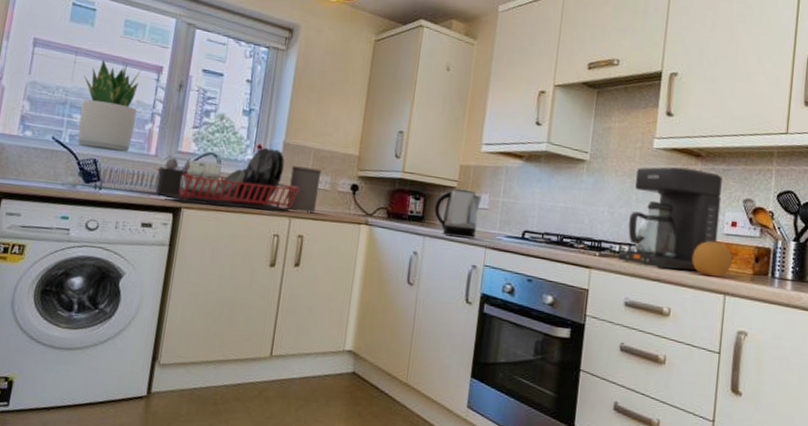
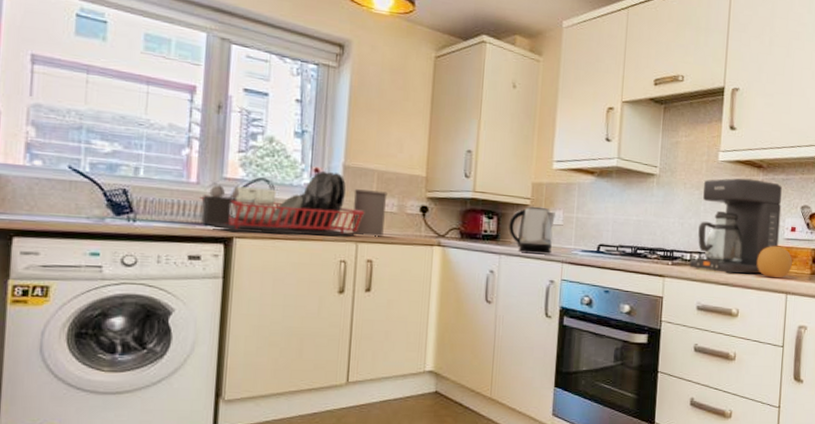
planter: present [77,59,144,152] -> none [99,78,173,180]

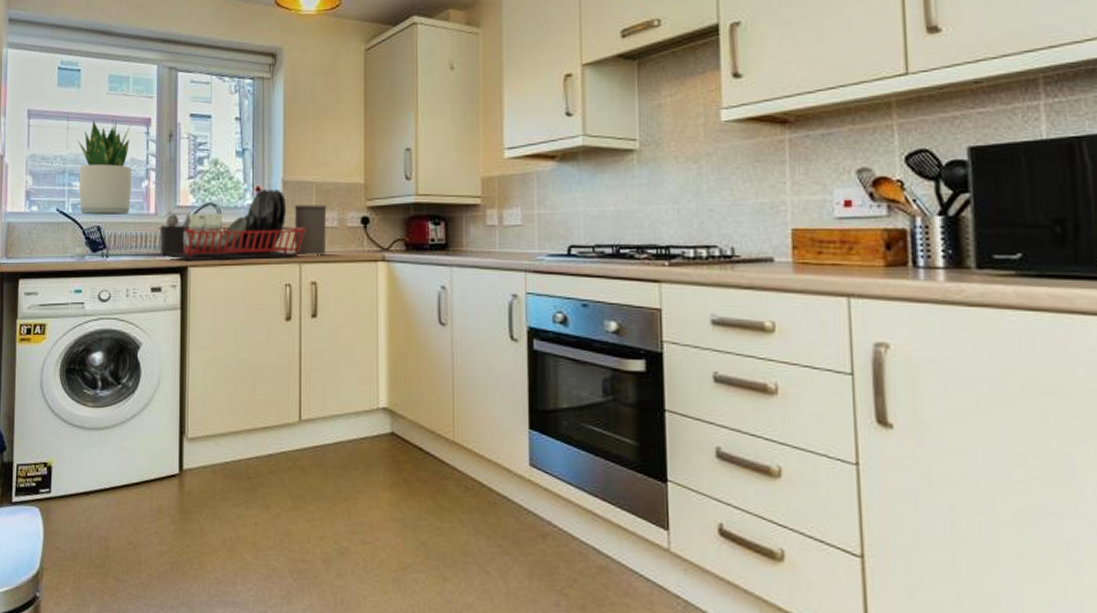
planter: none [99,78,173,180] -> present [77,120,132,215]
kettle: present [508,206,555,255] -> none [459,205,512,263]
coffee maker: present [689,178,782,274] -> none [694,139,827,272]
fruit: present [757,245,792,278] -> none [796,229,852,275]

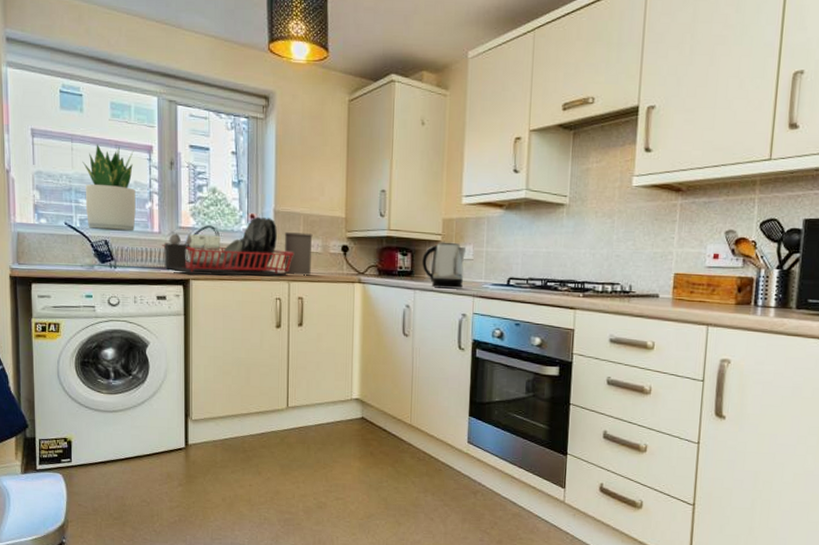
kettle: none [459,205,512,263] -> present [422,242,466,289]

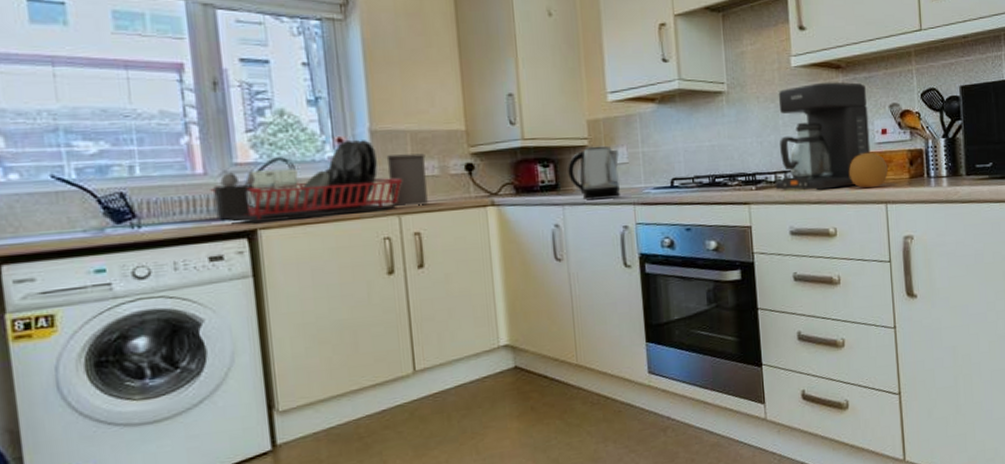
planter: present [82,144,136,231] -> none [72,66,166,180]
coffee maker: none [601,203,703,305] -> present [775,82,871,191]
fruit: none [675,274,715,309] -> present [849,152,888,189]

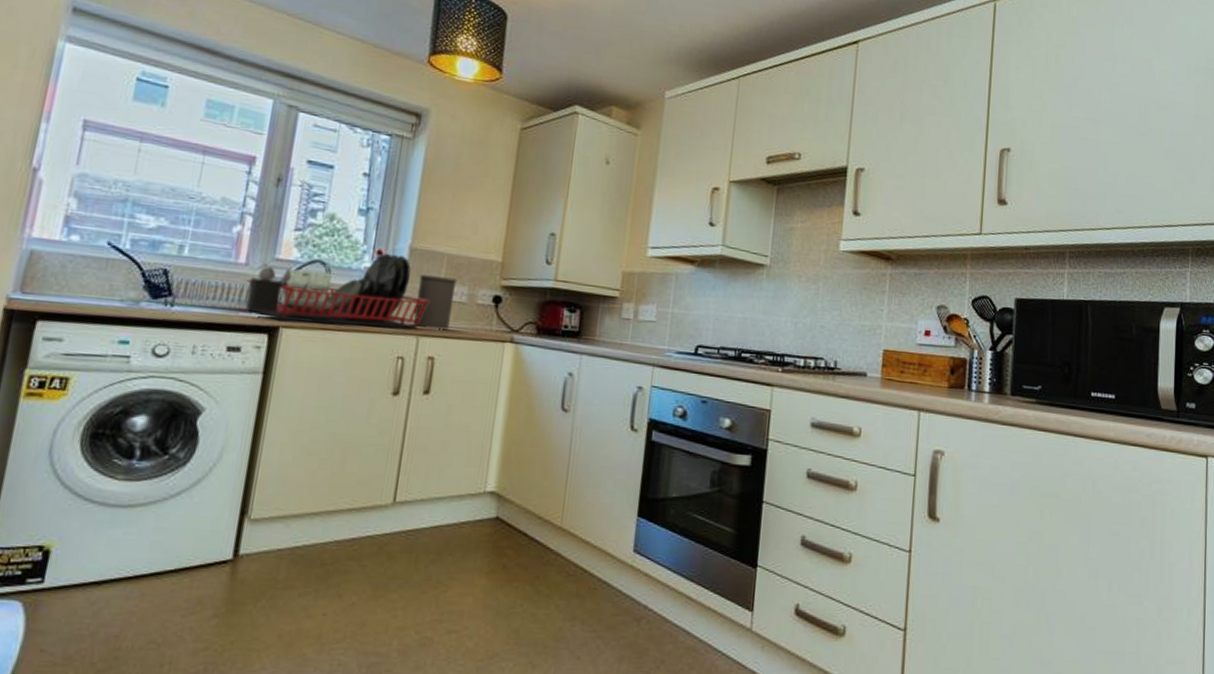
kettle: present [568,145,621,201] -> none [592,298,648,356]
coffee maker: present [775,82,871,191] -> none [802,271,914,385]
fruit: present [849,152,888,189] -> none [884,352,926,392]

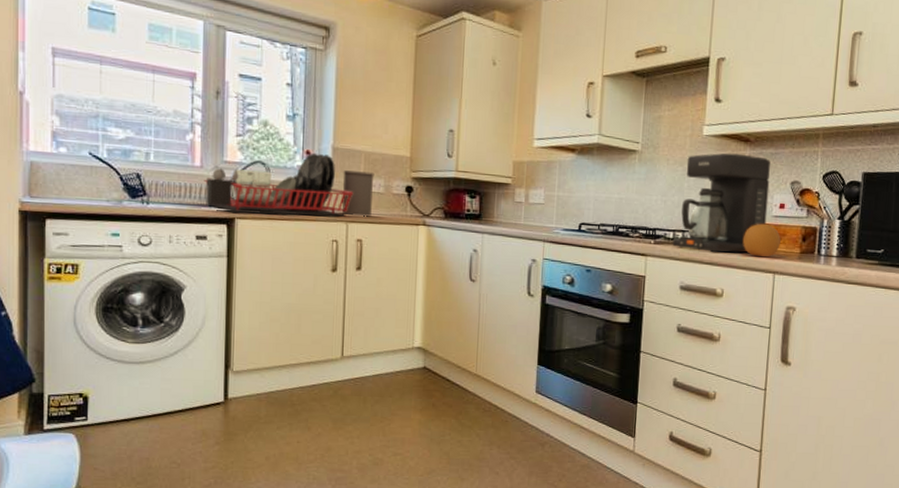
coffee maker: none [802,271,914,385] -> present [672,153,770,253]
fruit: none [884,352,926,392] -> present [743,223,781,257]

